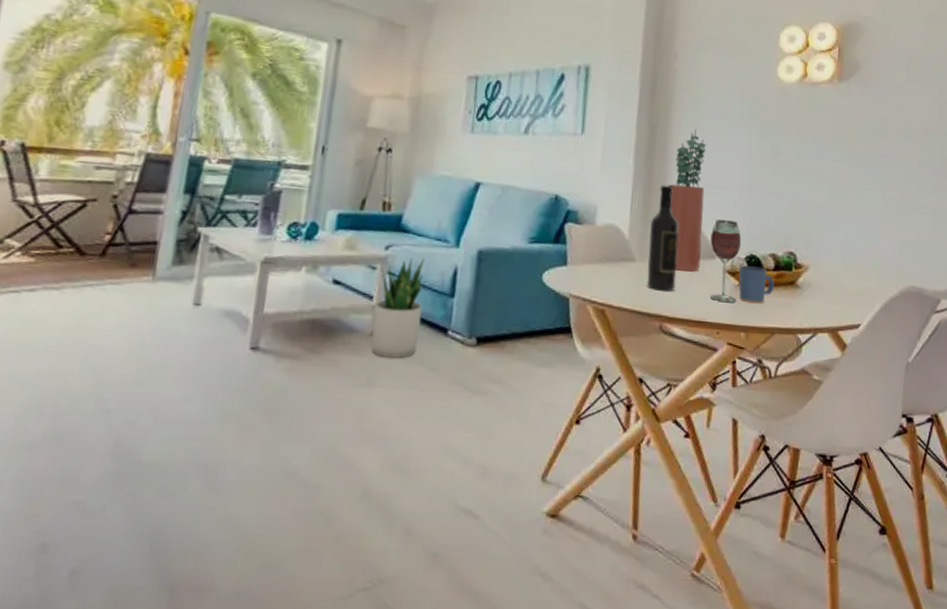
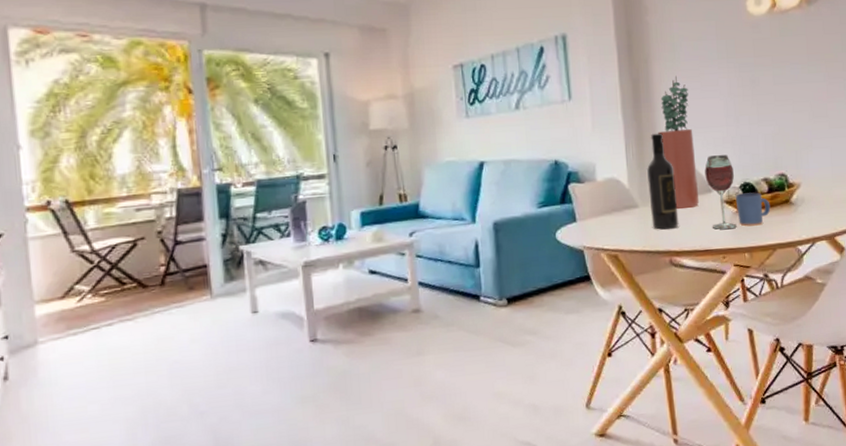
planter: present [371,257,426,358] -> none [410,238,456,329]

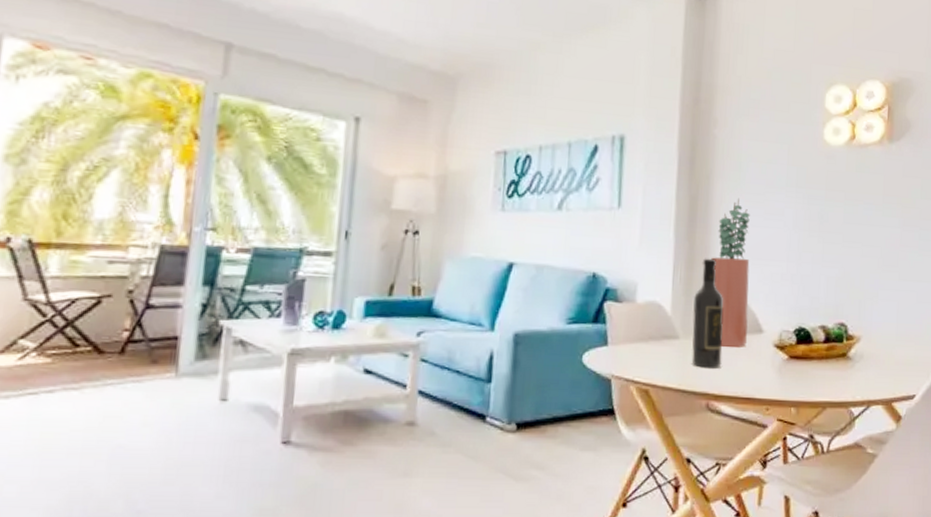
wineglass: present [704,155,737,230] -> none [757,292,790,377]
mug: present [735,192,771,226] -> none [787,339,825,378]

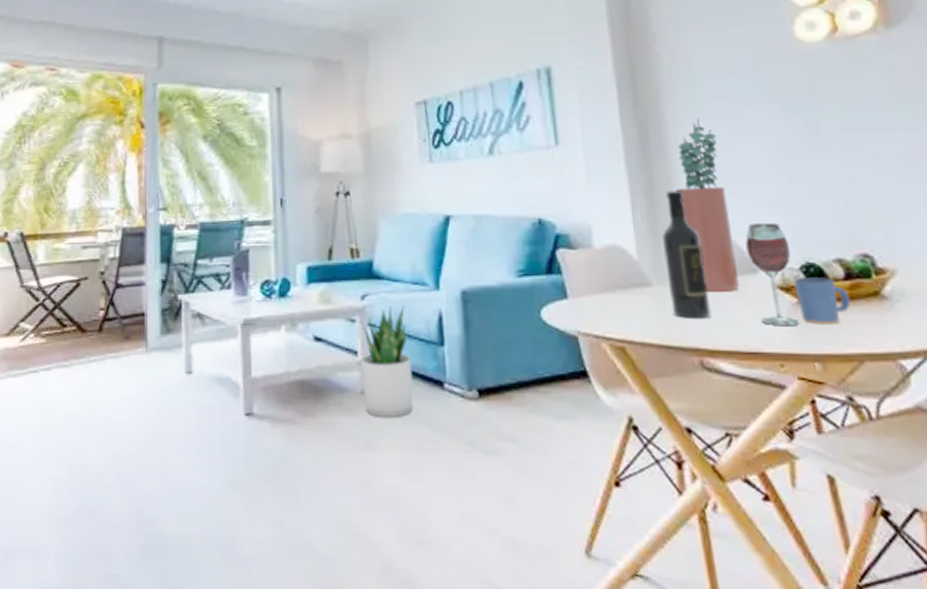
planter: none [407,343,461,447] -> present [361,305,414,417]
wineglass: none [757,292,790,377] -> present [745,223,799,325]
mug: none [787,339,825,378] -> present [793,277,851,325]

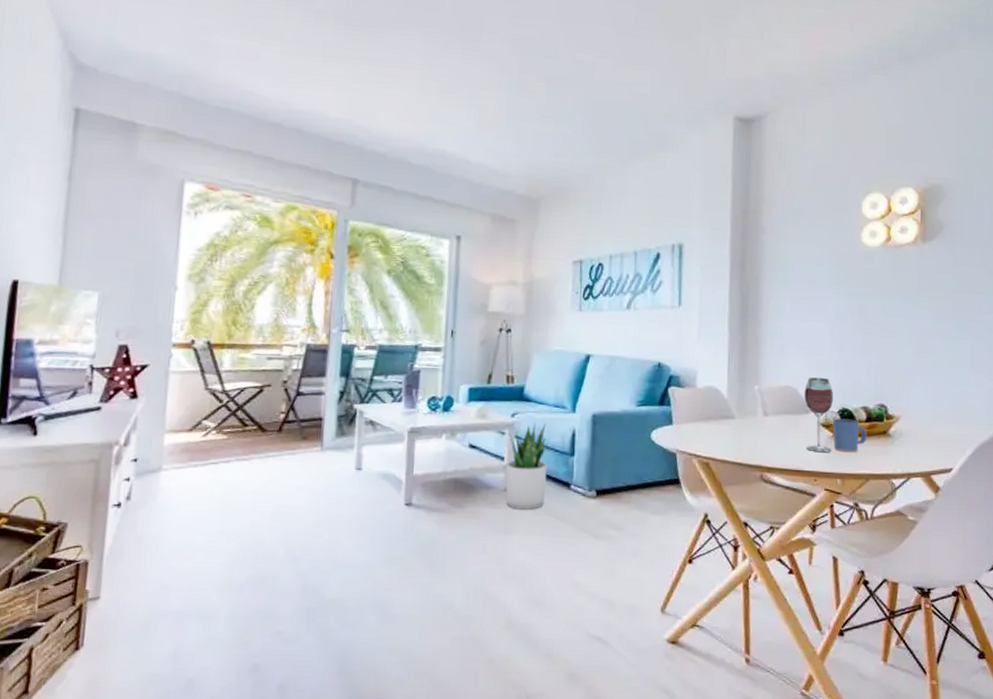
wine bottle: present [661,190,711,319] -> none [746,348,774,444]
vase: present [676,118,740,292] -> none [762,295,797,426]

